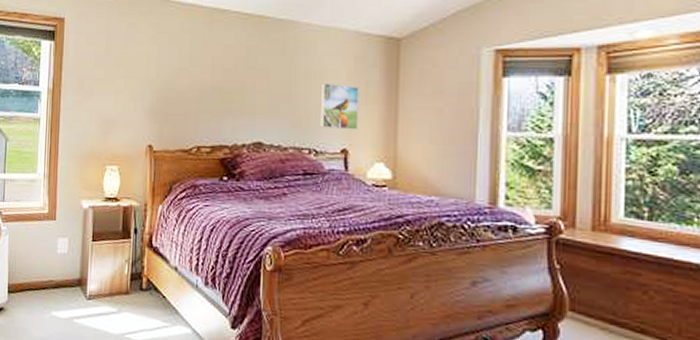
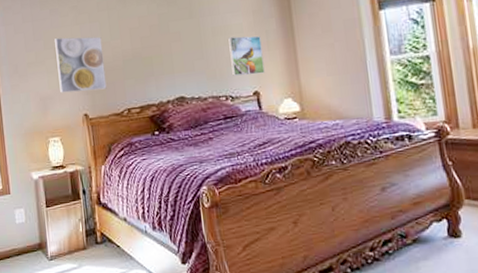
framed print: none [126,56,180,121] -> present [55,36,107,93]

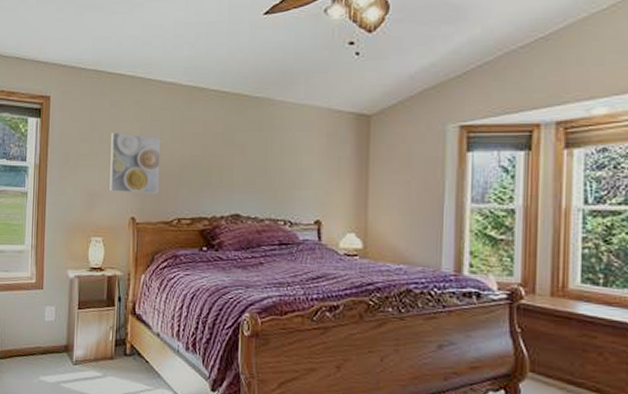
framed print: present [228,35,265,76] -> none [295,158,332,202]

